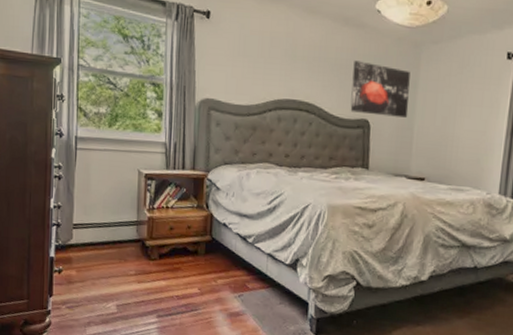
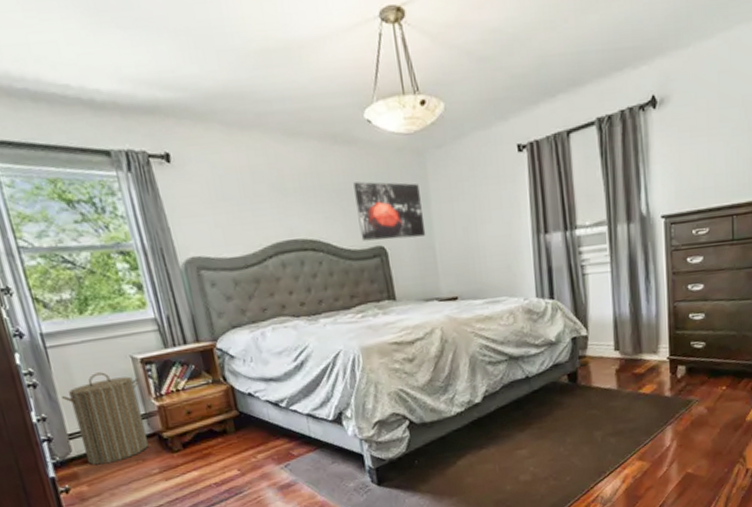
laundry hamper: none [77,178,140,257] -> present [62,372,149,465]

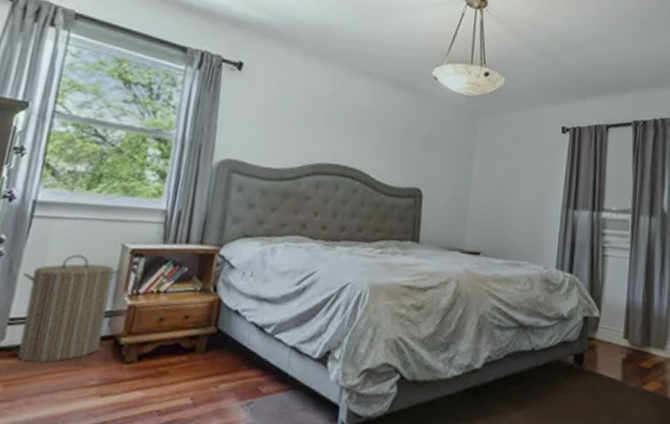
wall art: present [353,181,426,241] -> none [401,126,467,188]

